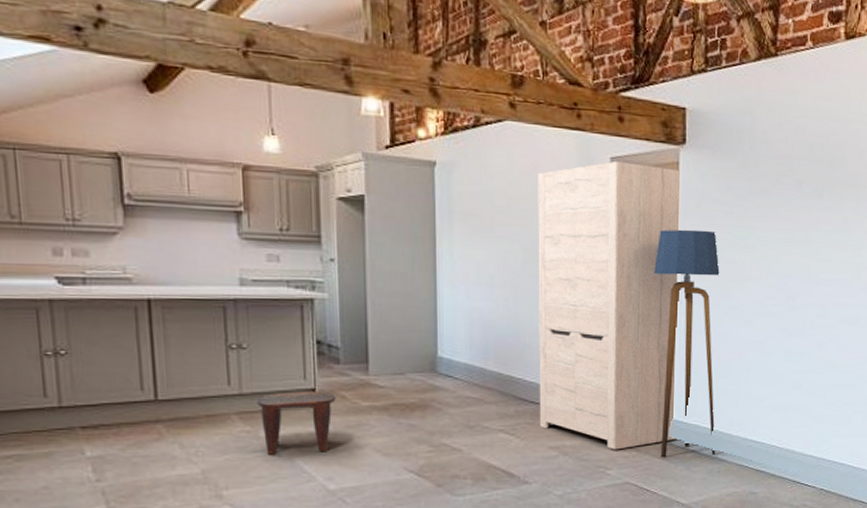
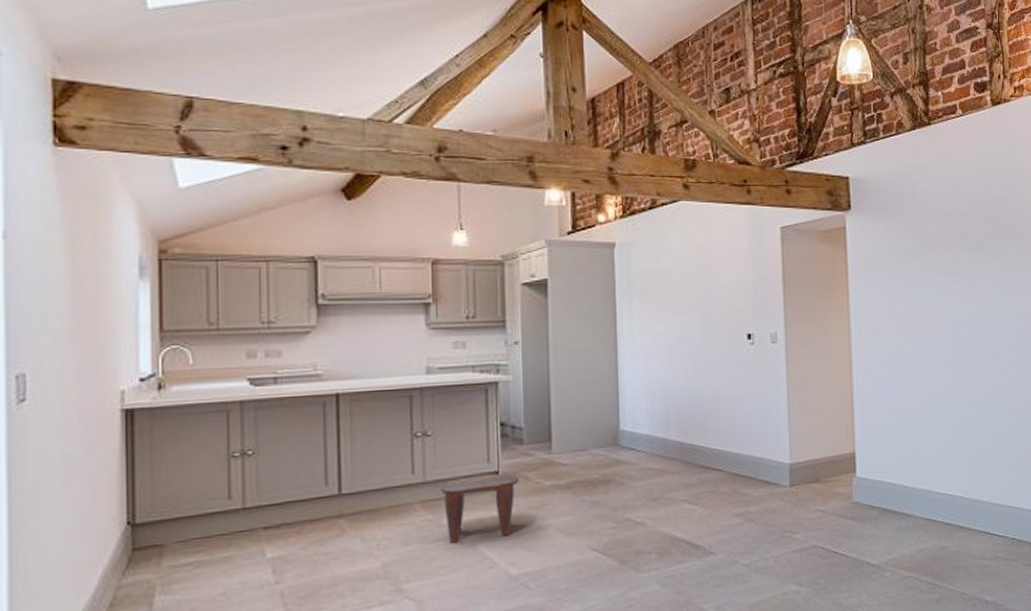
cabinet: present [538,161,682,450] -> none [712,231,863,513]
floor lamp: present [654,229,720,458] -> none [828,288,902,518]

